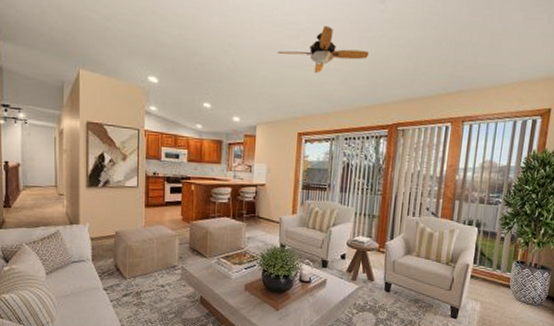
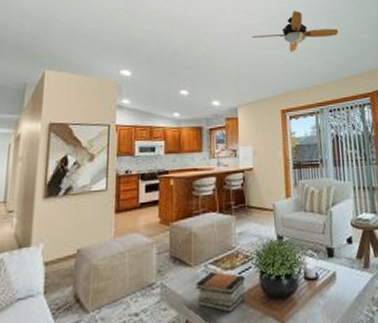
book stack: none [209,264,250,296] -> present [195,272,246,313]

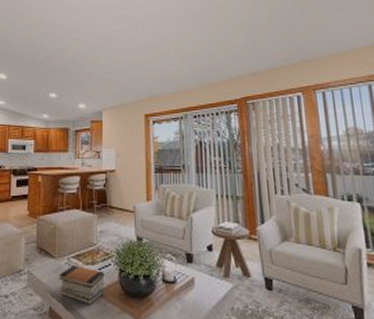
ceiling fan: present [251,10,339,52] -> none [117,15,207,57]

